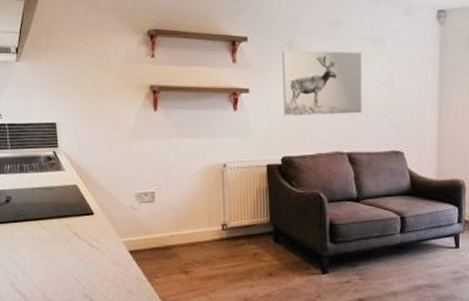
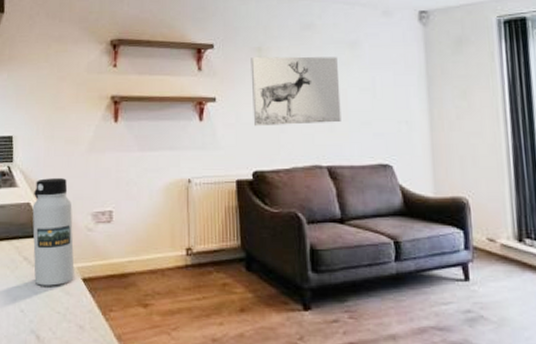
water bottle: none [79,163,122,258] -> present [32,178,75,286]

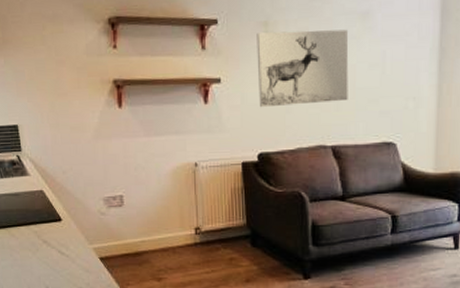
water bottle: present [32,178,75,286] -> none [45,166,92,265]

